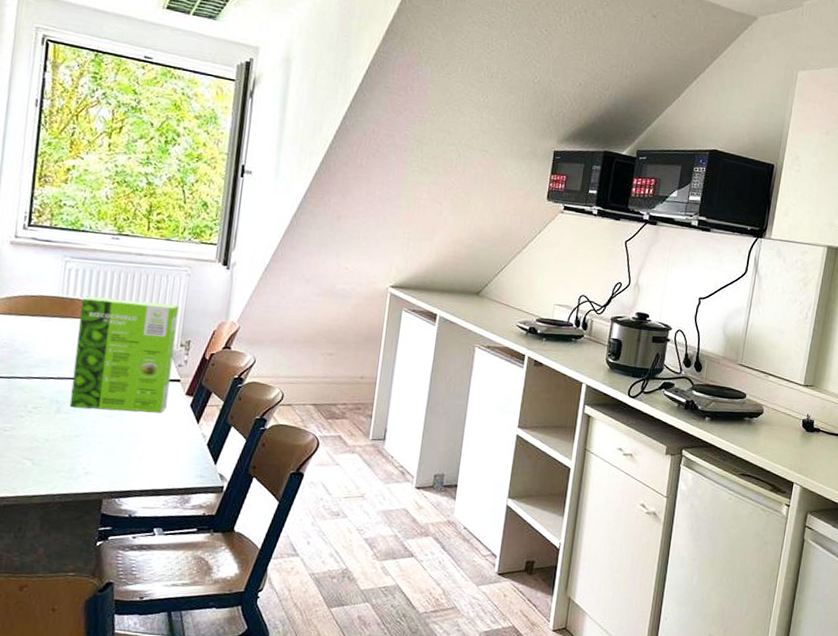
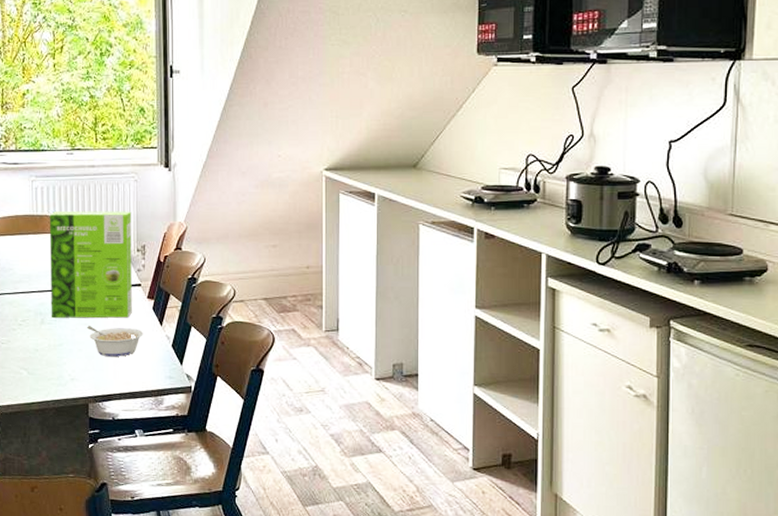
legume: none [111,418,177,452] -> present [87,326,144,357]

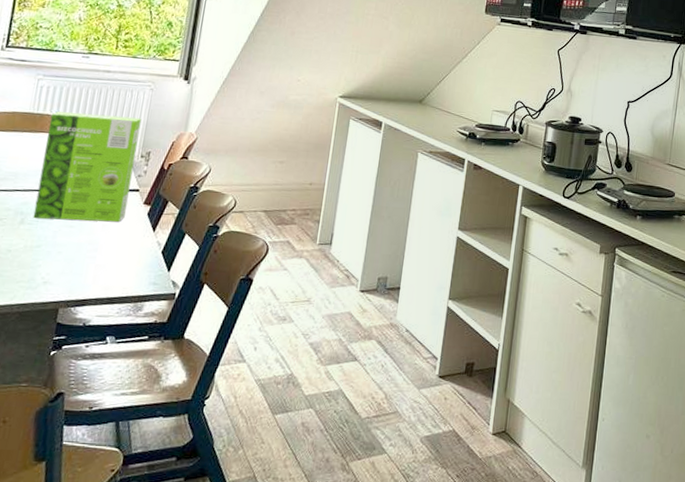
legume: present [87,326,144,357] -> none [72,228,134,261]

